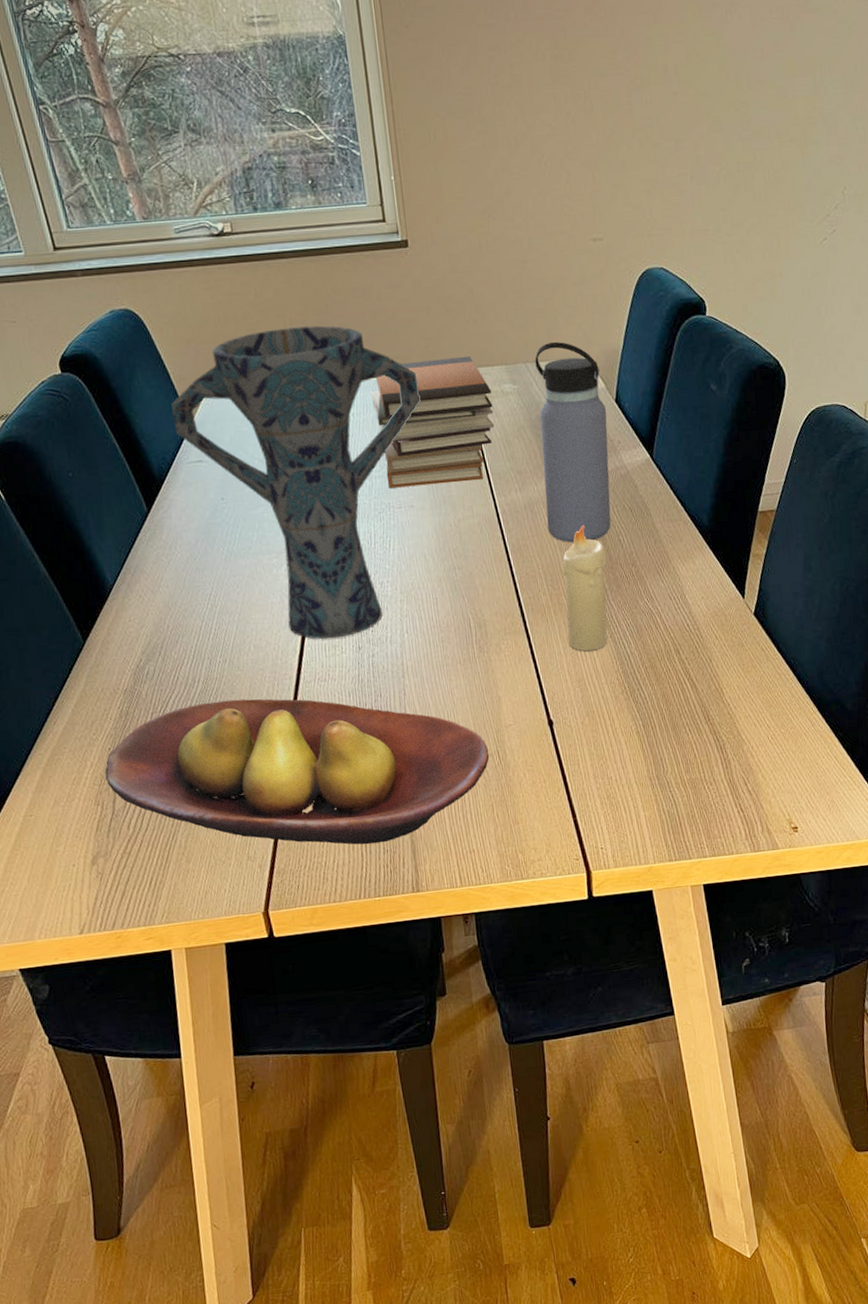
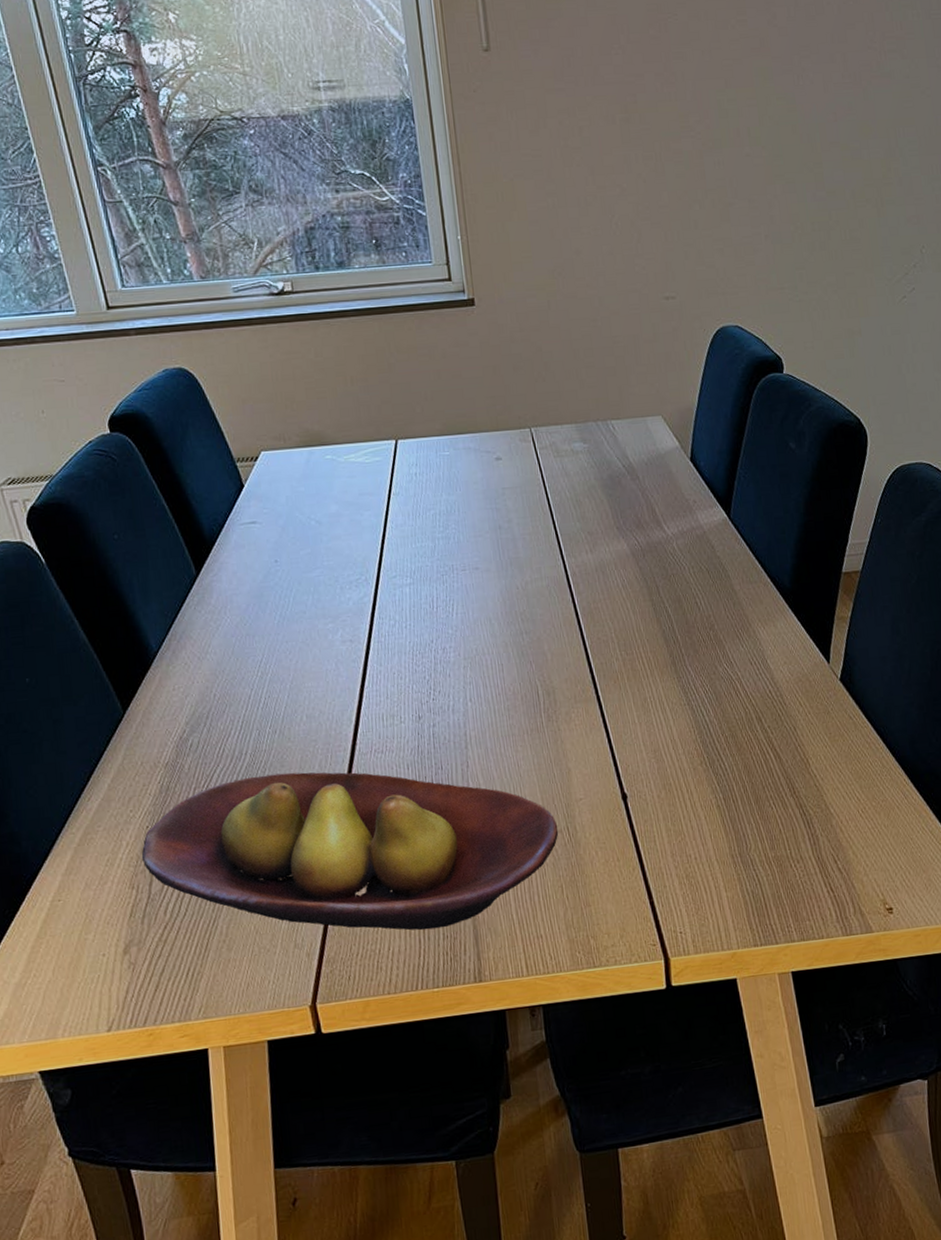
vase: present [171,325,421,639] -> none [225,384,487,708]
book stack: present [371,356,495,489] -> none [434,414,564,550]
water bottle: present [535,342,611,543] -> none [606,400,687,606]
candle: present [562,524,608,651] -> none [636,587,685,720]

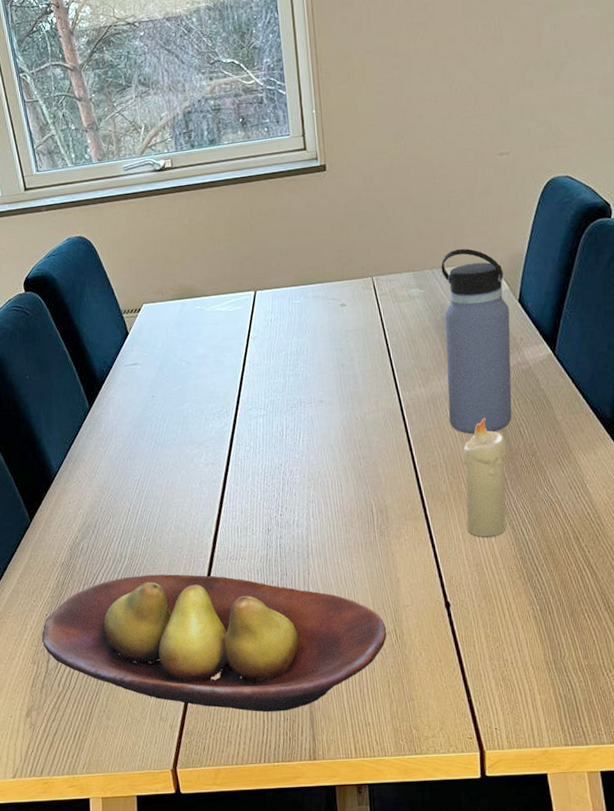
water bottle: none [606,400,687,606] -> present [441,248,512,435]
candle: none [636,587,685,720] -> present [463,417,507,537]

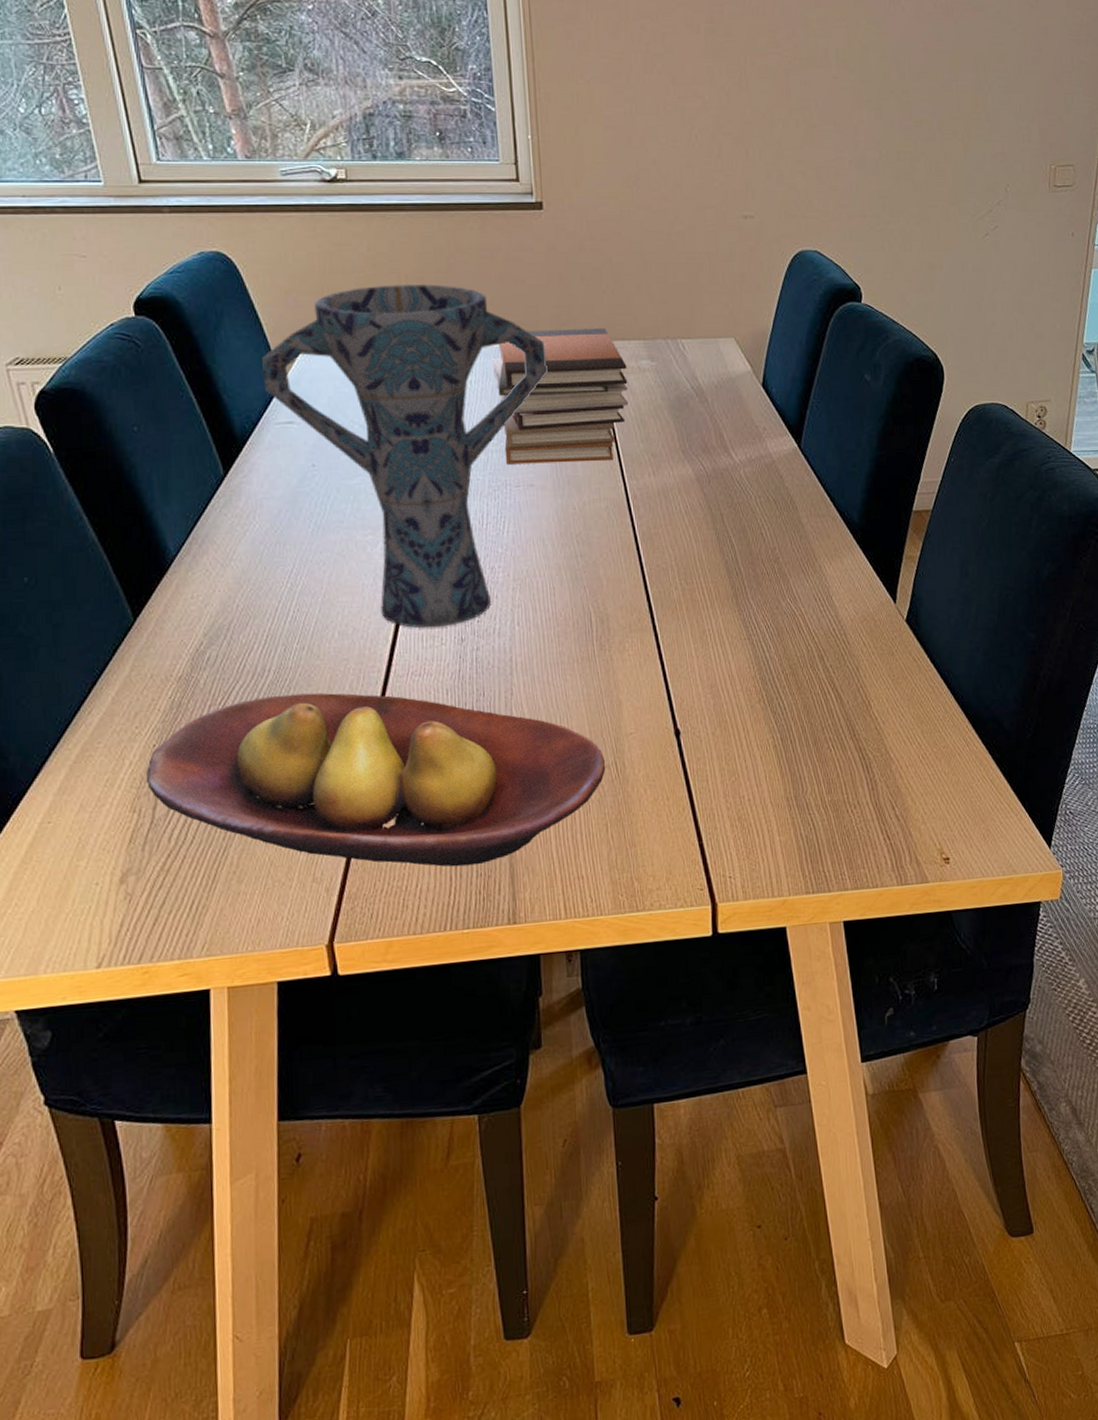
vase: none [114,243,333,522] -> present [262,284,548,628]
book stack: none [288,264,401,386] -> present [492,328,629,465]
water bottle: present [441,248,512,435] -> none [676,320,753,534]
candle: present [463,417,507,537] -> none [697,515,747,654]

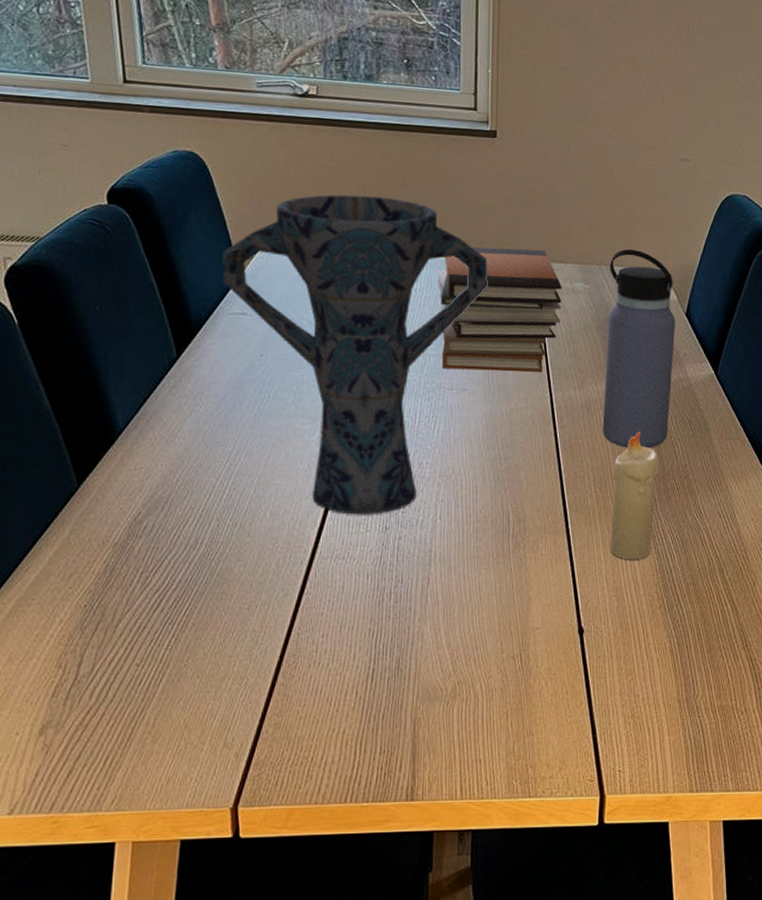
fruit bowl: present [145,692,606,867] -> none [74,567,511,742]
water bottle: none [676,320,753,534] -> present [603,249,676,448]
candle: none [697,515,747,654] -> present [610,431,660,560]

